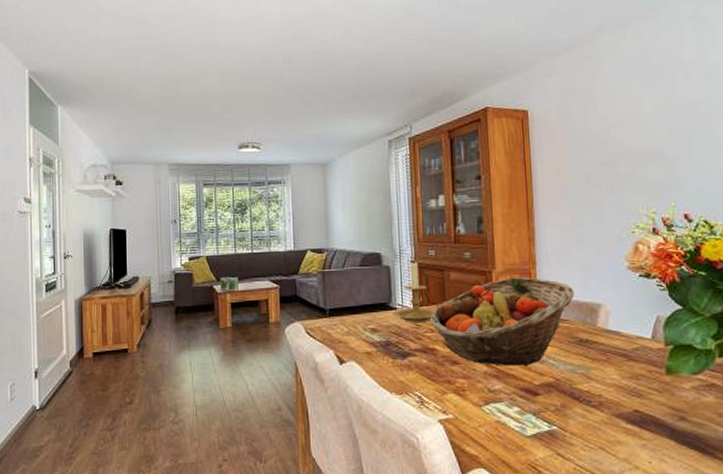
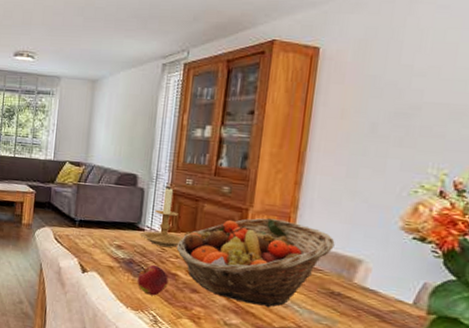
apple: none [397,342,428,376] -> present [137,264,168,296]

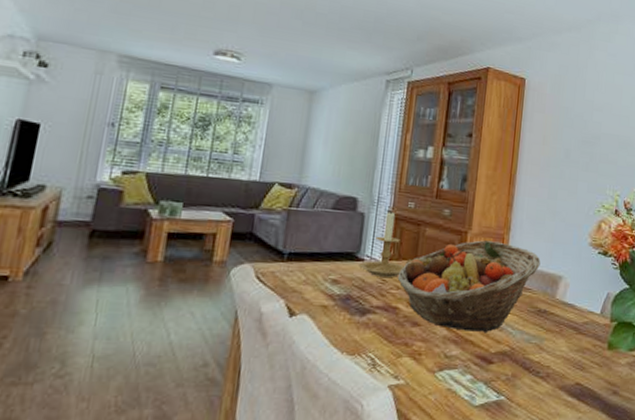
apple: present [137,264,168,296] -> none [355,298,389,335]

